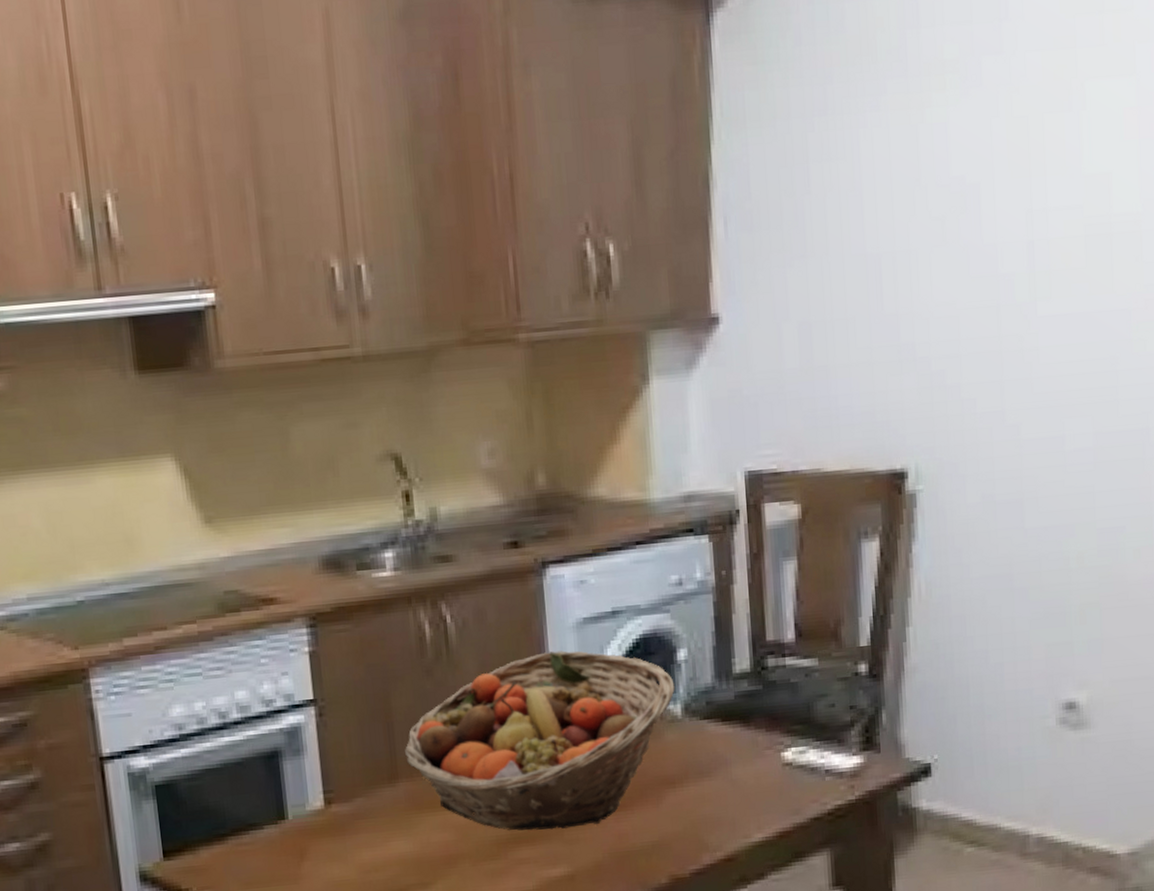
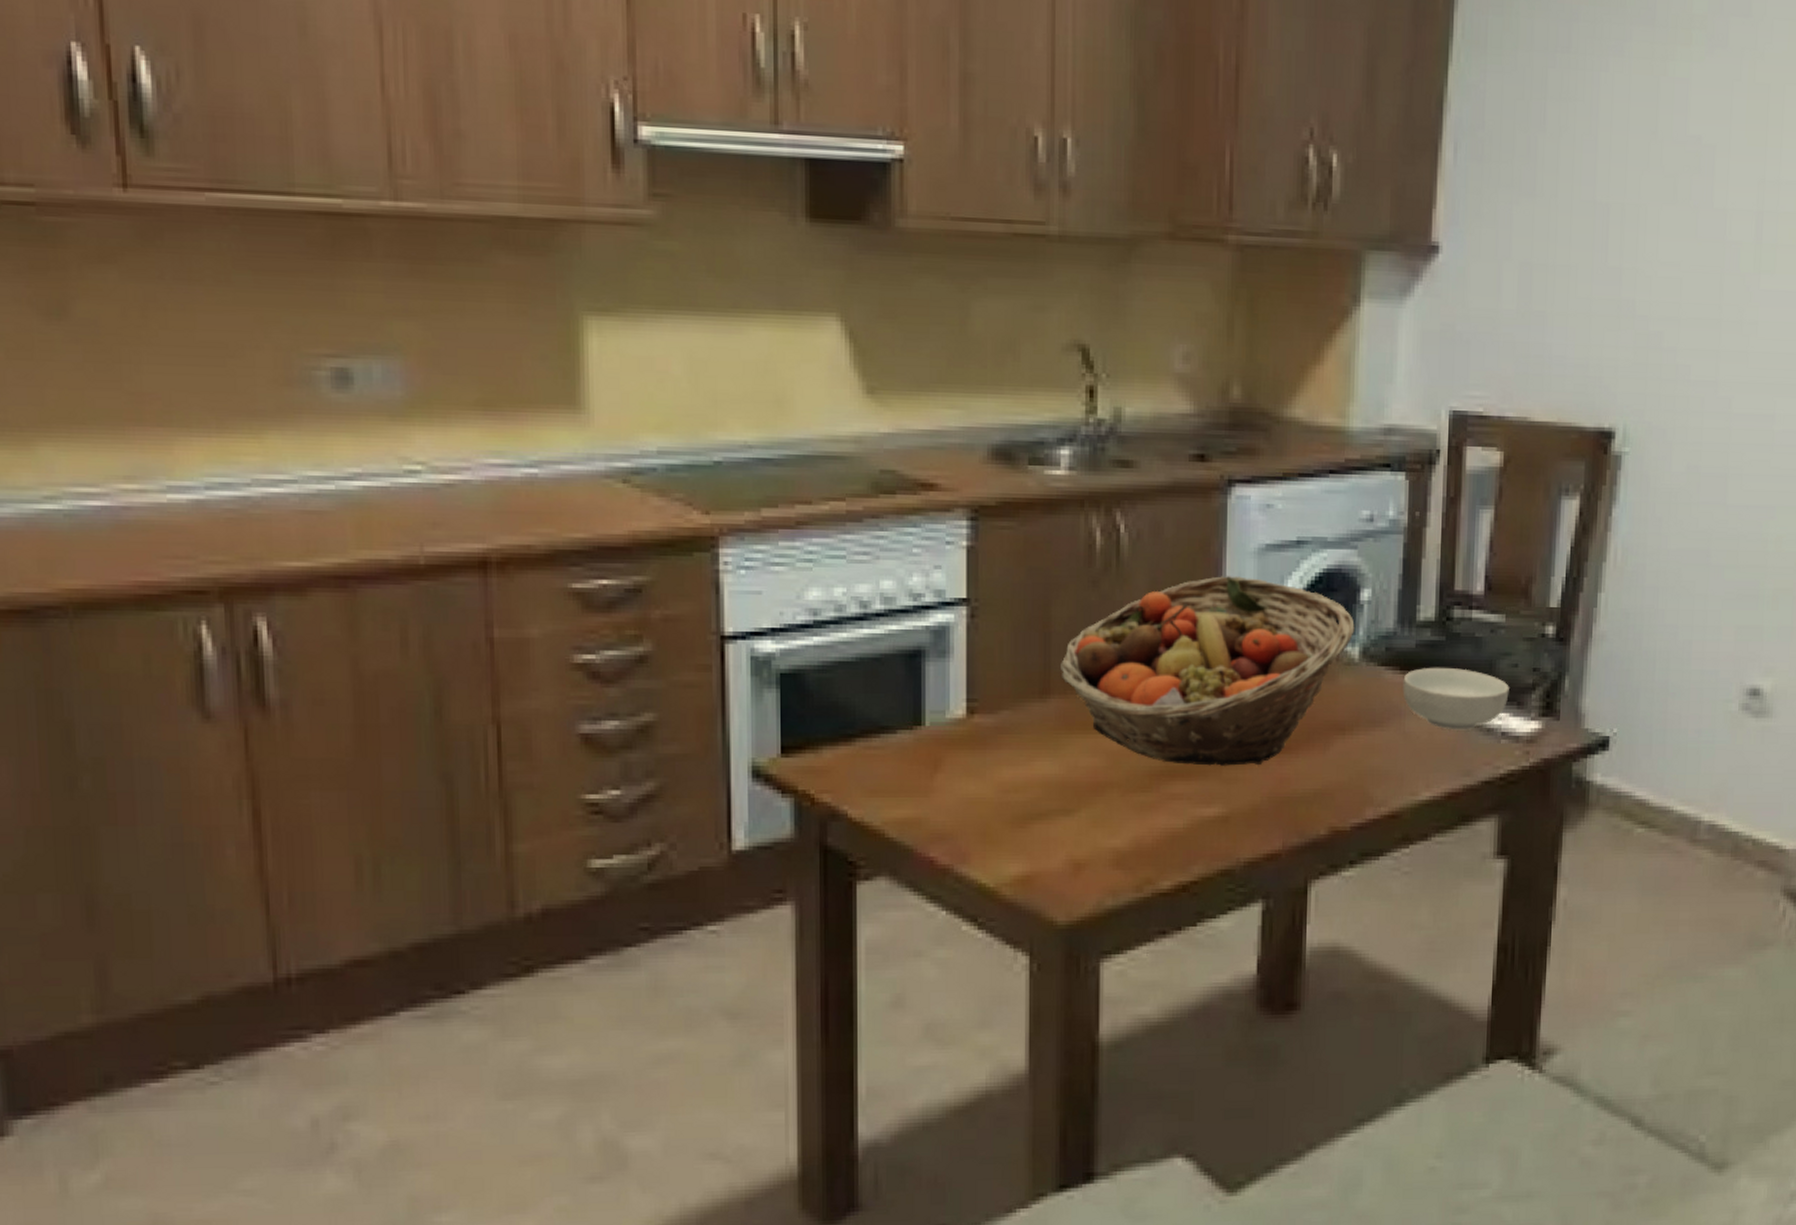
cereal bowl: none [725,713,829,773] -> present [1402,667,1509,730]

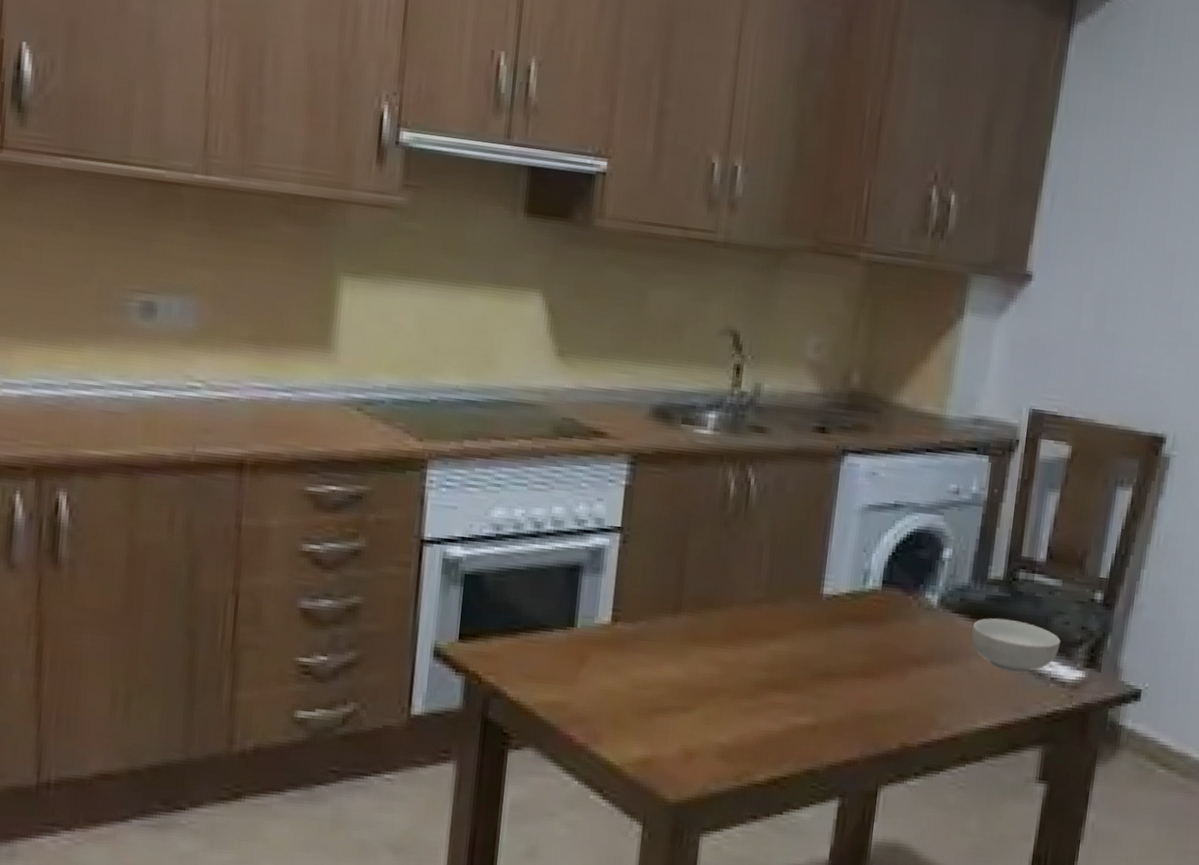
fruit basket: present [1059,576,1355,766] -> none [690,527,936,685]

